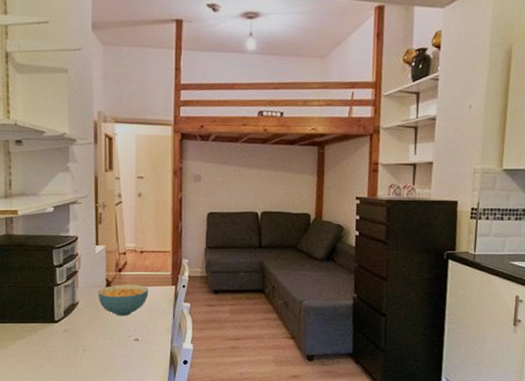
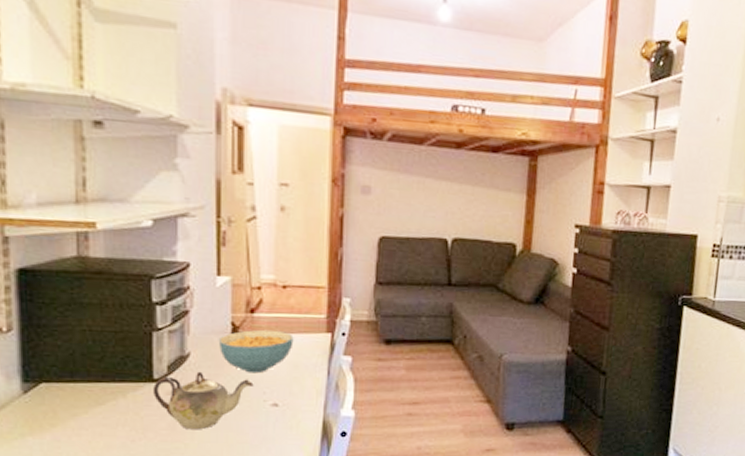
teapot: none [55,315,122,358] -> present [153,371,254,430]

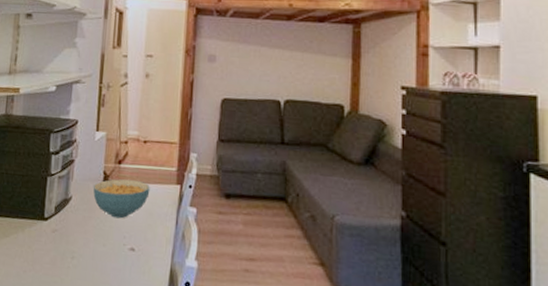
teapot: present [153,371,254,430] -> none [43,213,117,267]

